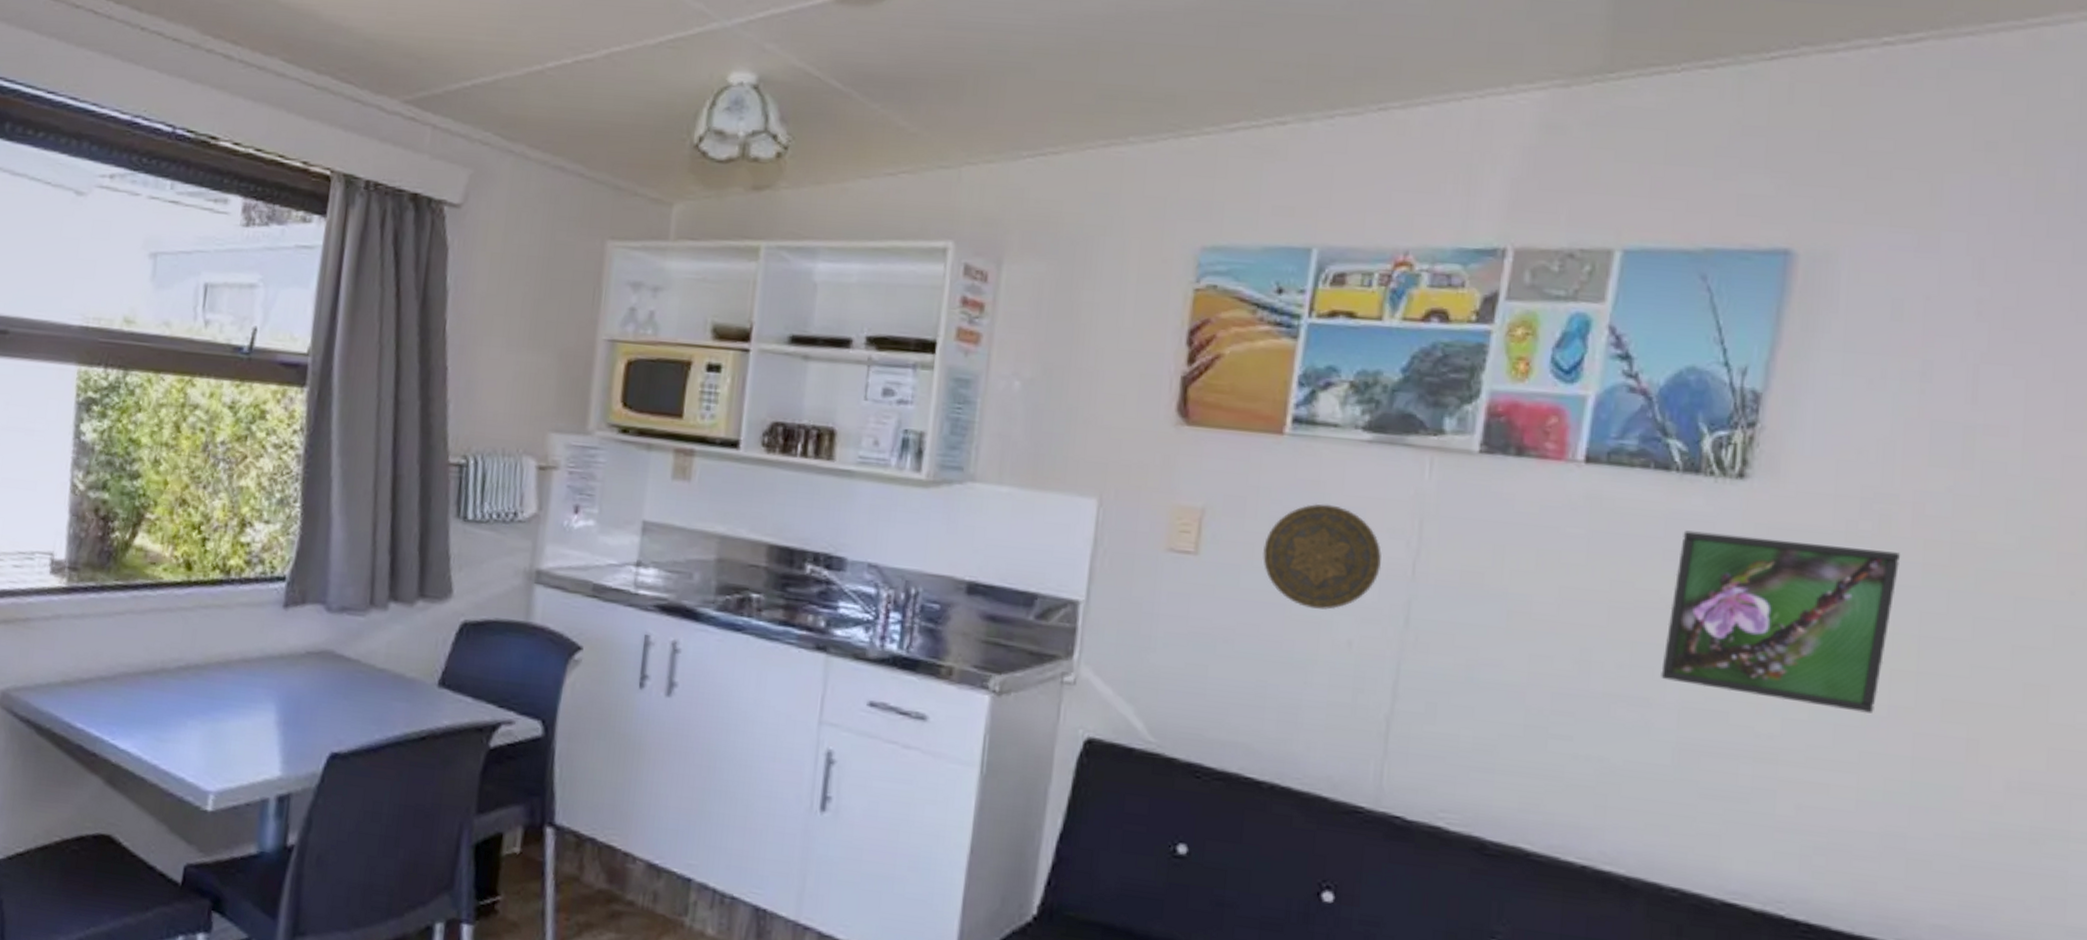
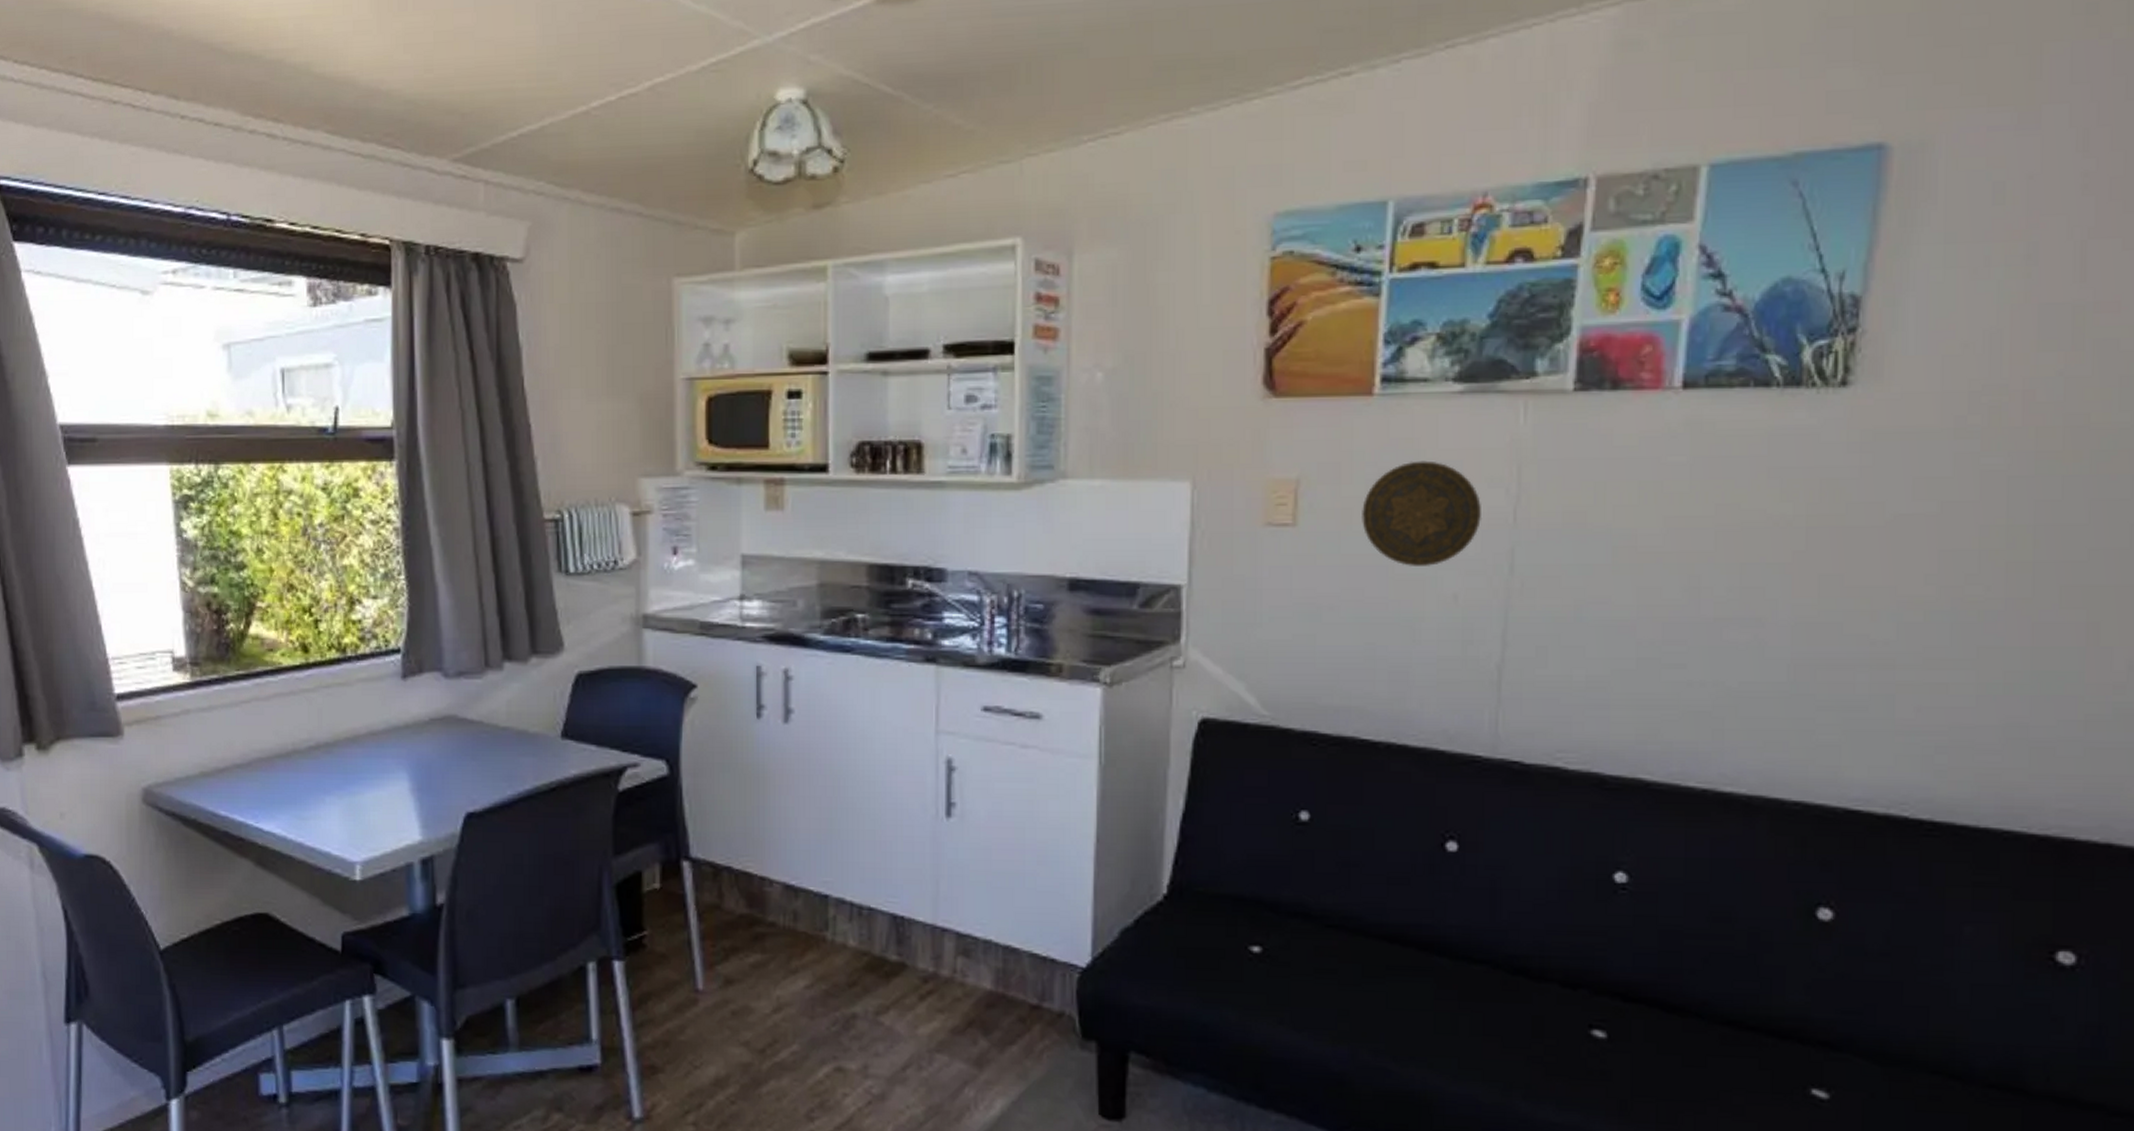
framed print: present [1661,530,1900,714] -> none [1772,443,2011,608]

